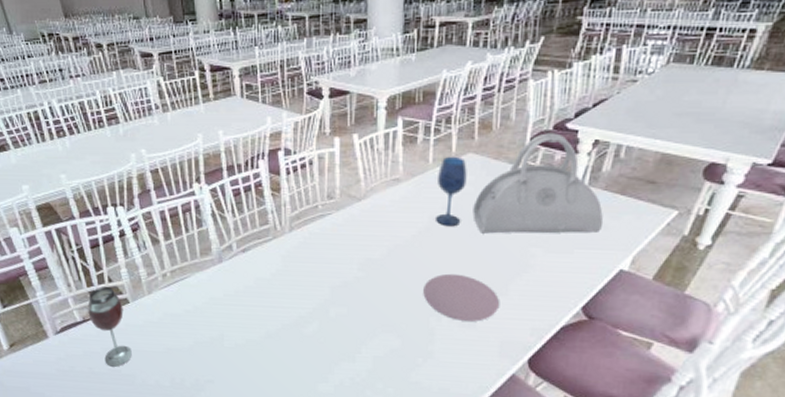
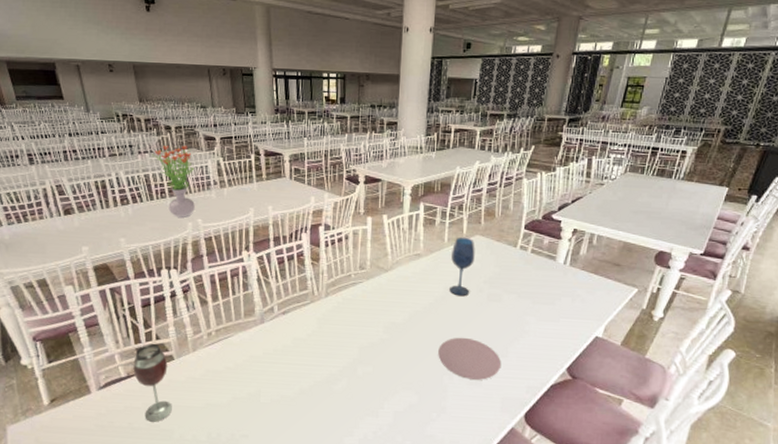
flower arrangement: none [85,65,138,148] -> present [152,145,196,217]
handbag: present [472,133,603,234] -> none [479,221,581,305]

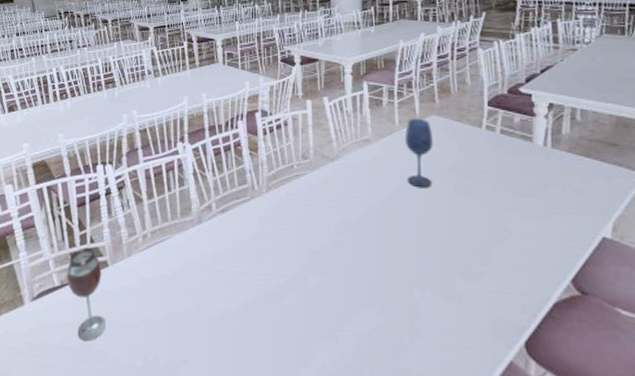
flower arrangement: present [152,145,196,217] -> none [90,37,131,109]
plate: present [438,337,501,380] -> none [403,239,483,295]

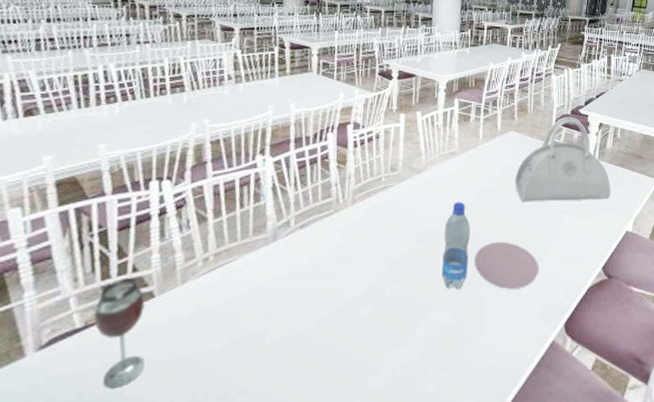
bottle: none [364,193,396,289] -> present [441,202,471,290]
plate: none [403,239,483,295] -> present [474,241,538,289]
wineglass: present [405,118,433,189] -> none [485,133,510,196]
handbag: none [442,97,574,197] -> present [515,116,610,202]

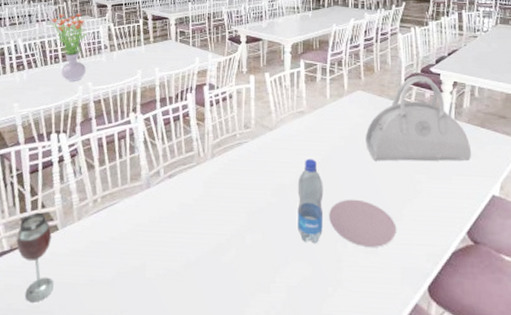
flower arrangement: none [154,36,205,117] -> present [48,13,87,81]

